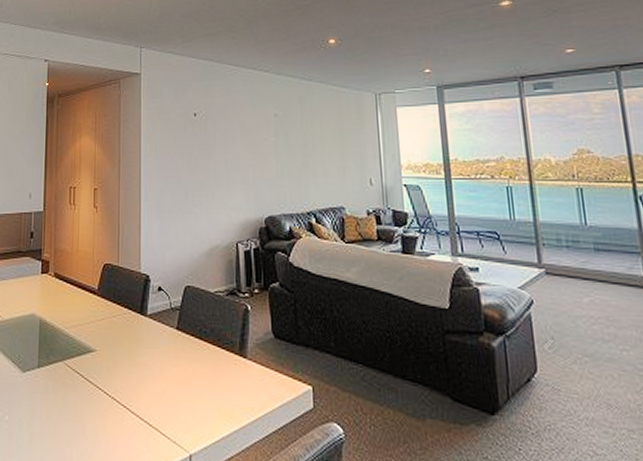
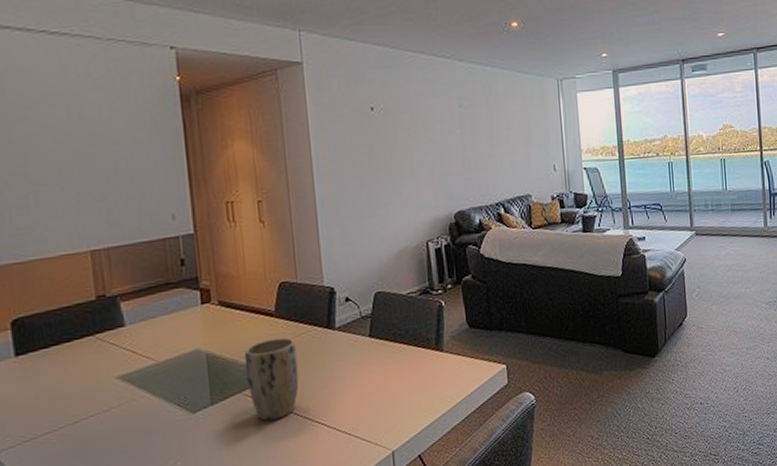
plant pot: none [68,315,111,394] -> present [244,337,299,421]

